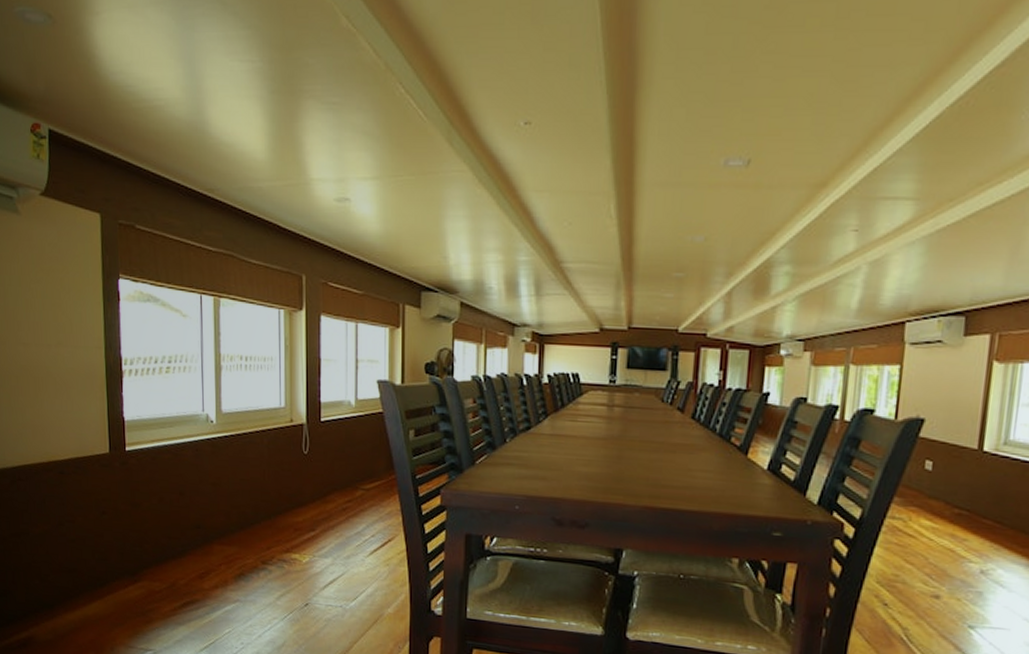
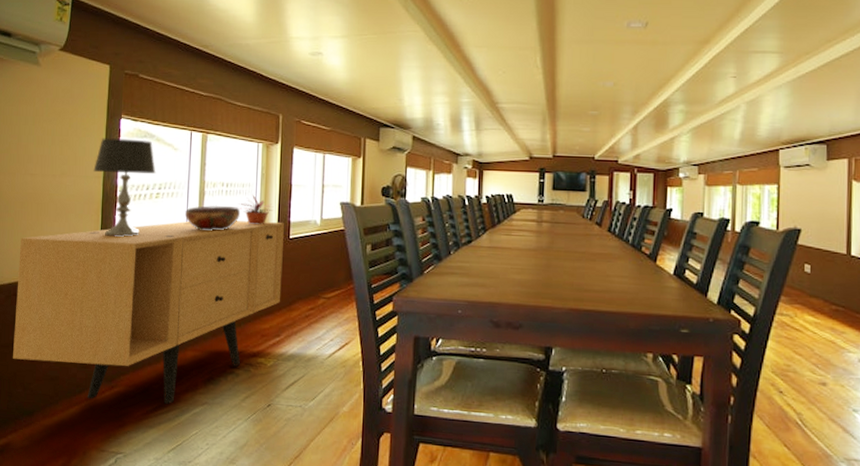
sideboard: none [20,399,314,601] -> present [13,221,284,404]
table lamp: none [93,301,165,418] -> present [93,138,157,238]
decorative bowl: none [199,381,264,412] -> present [184,205,241,231]
potted plant: none [261,369,300,406] -> present [239,194,273,225]

